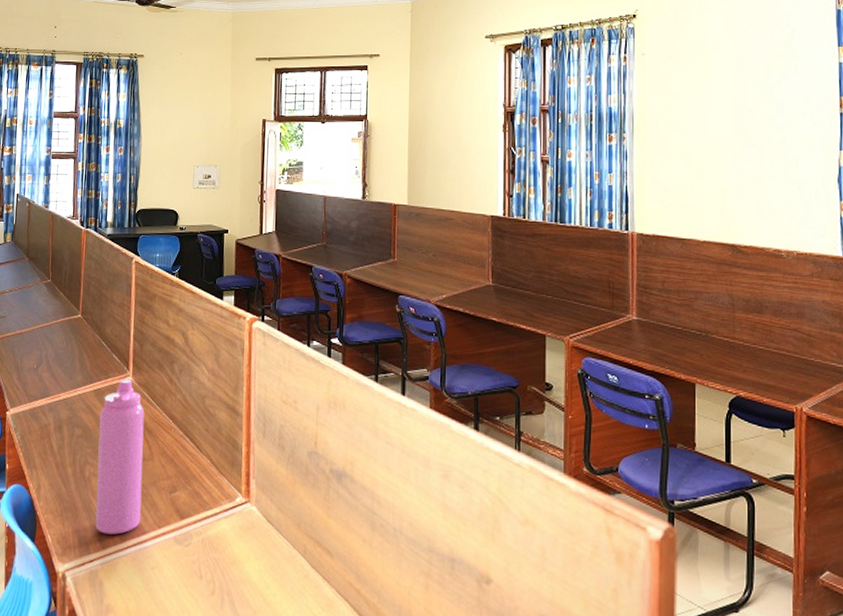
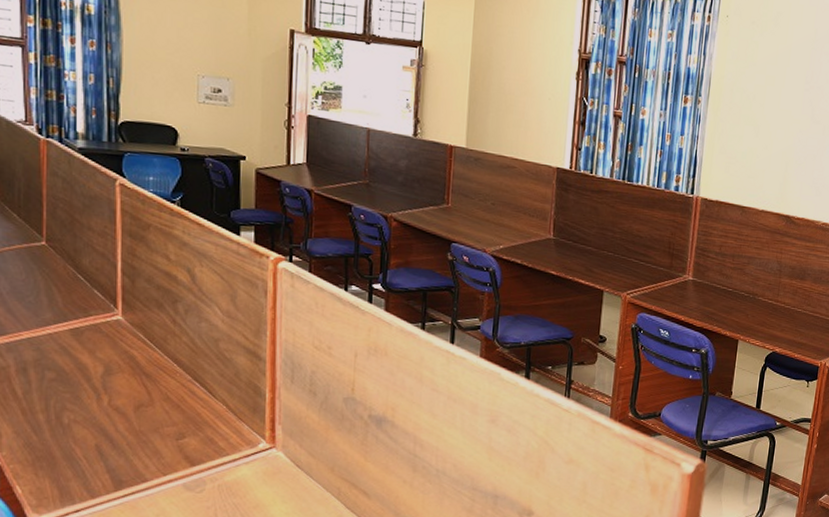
water bottle: present [95,379,145,535] -> none [78,318,141,483]

